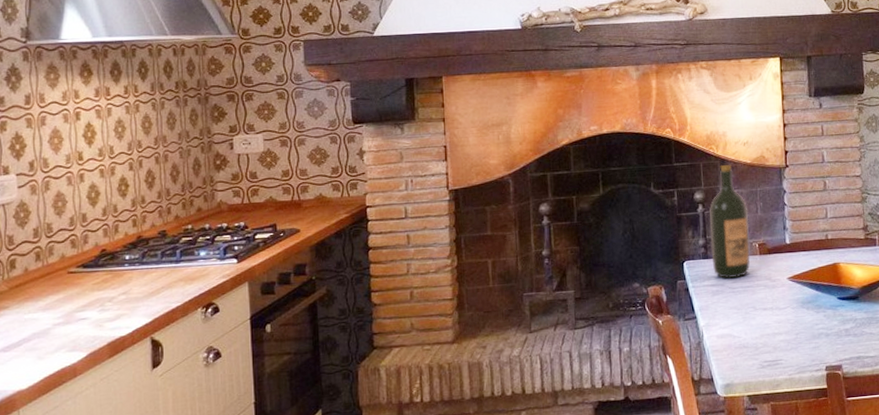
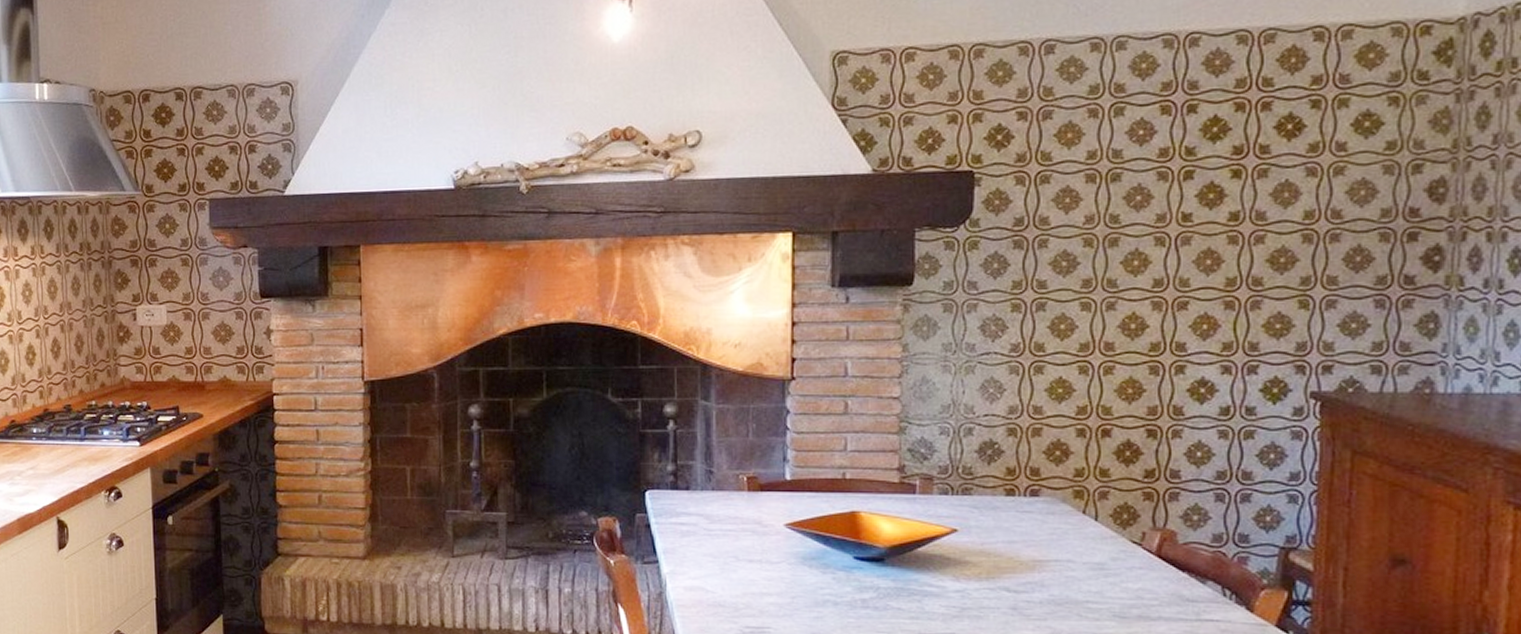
wine bottle: present [709,164,750,279] -> none [682,371,736,518]

